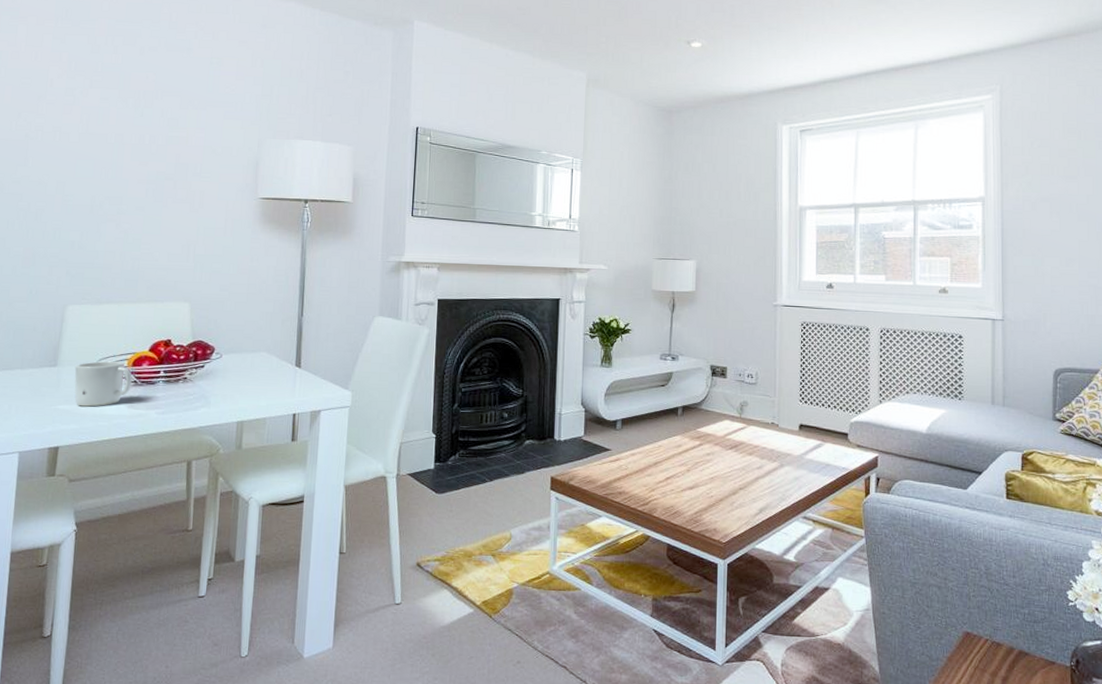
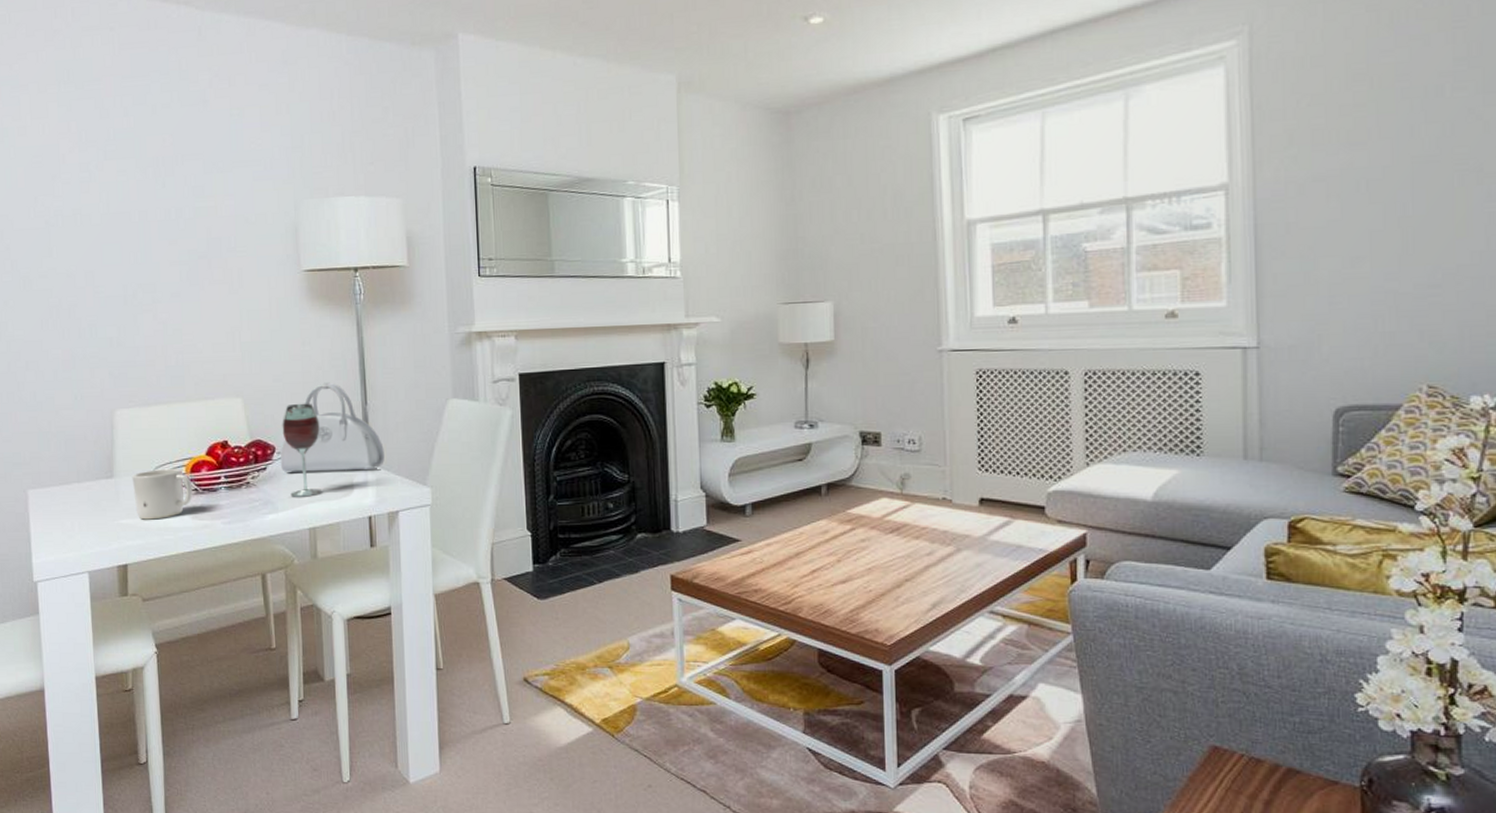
handbag: none [217,294,314,373] -> present [280,382,385,472]
wineglass: none [223,311,258,394] -> present [282,403,321,497]

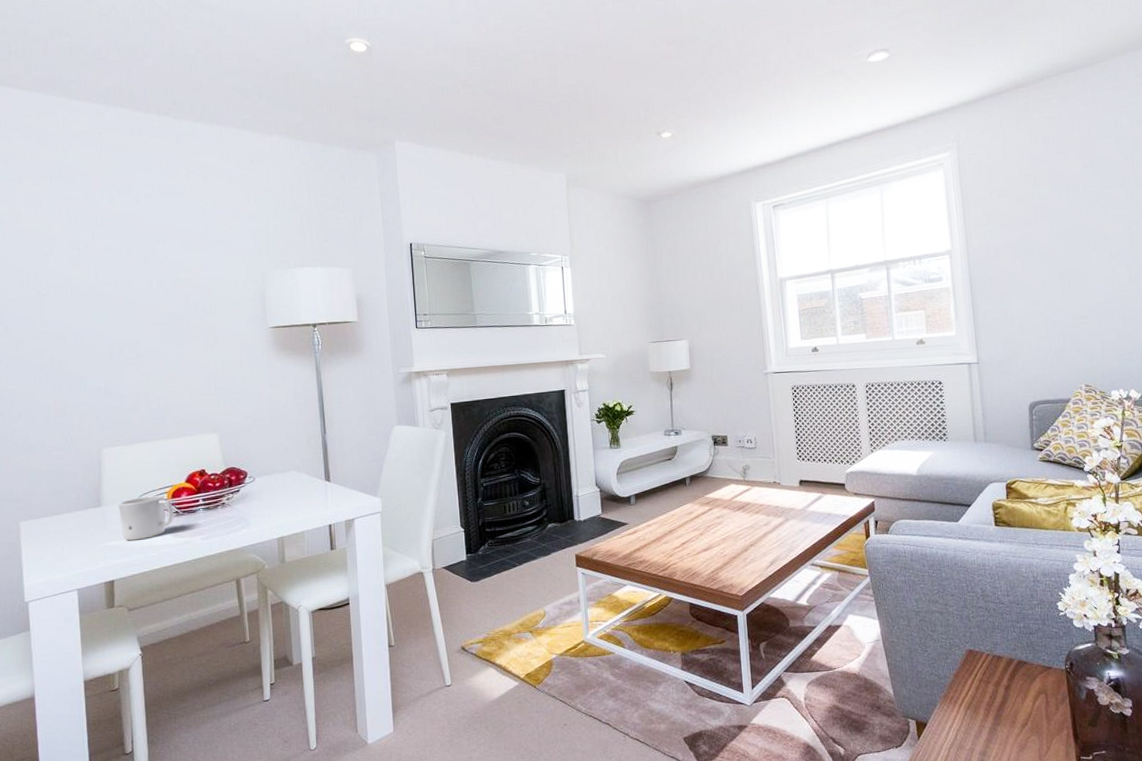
handbag: present [280,382,385,472] -> none [251,417,342,493]
wineglass: present [282,403,321,497] -> none [253,434,288,513]

